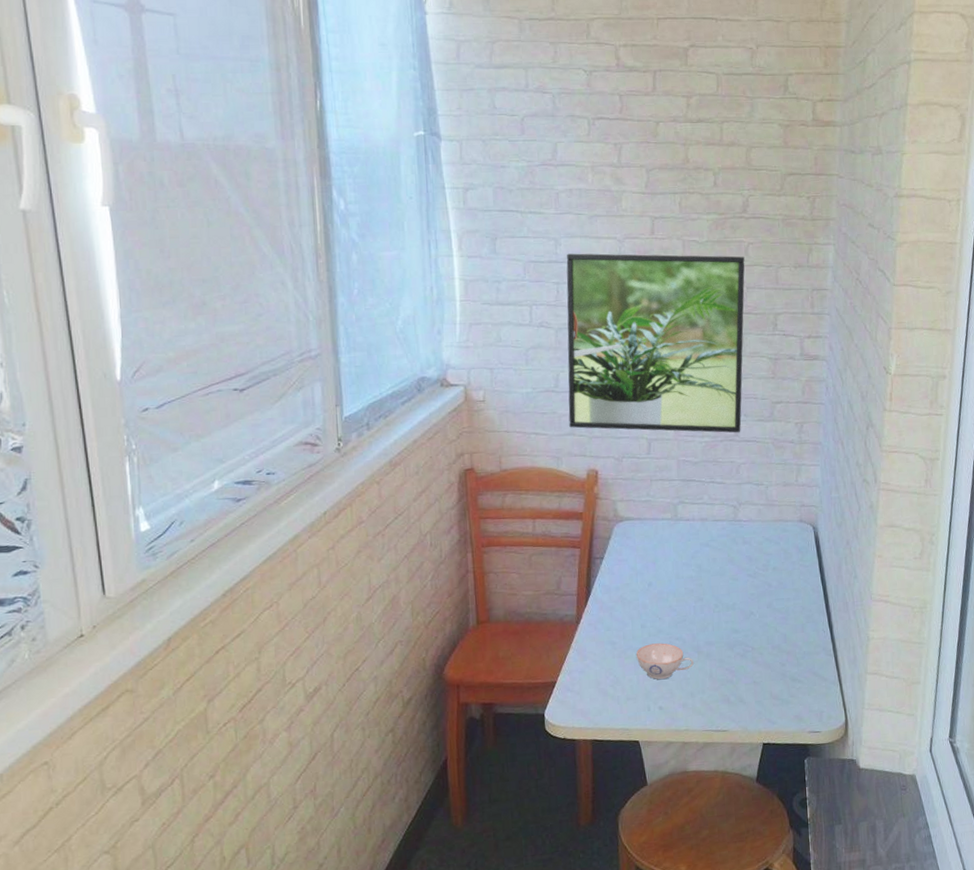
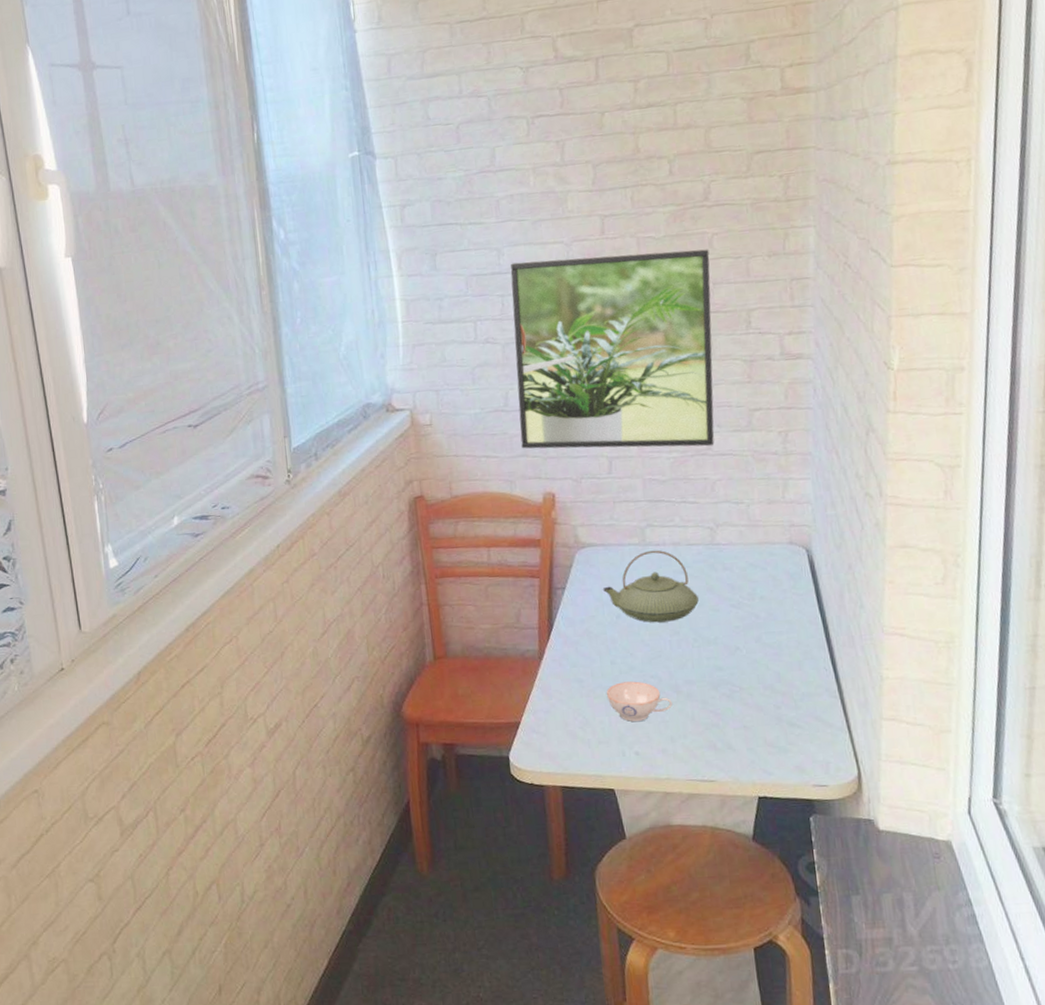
teapot: none [637,524,721,591] -> present [602,550,699,623]

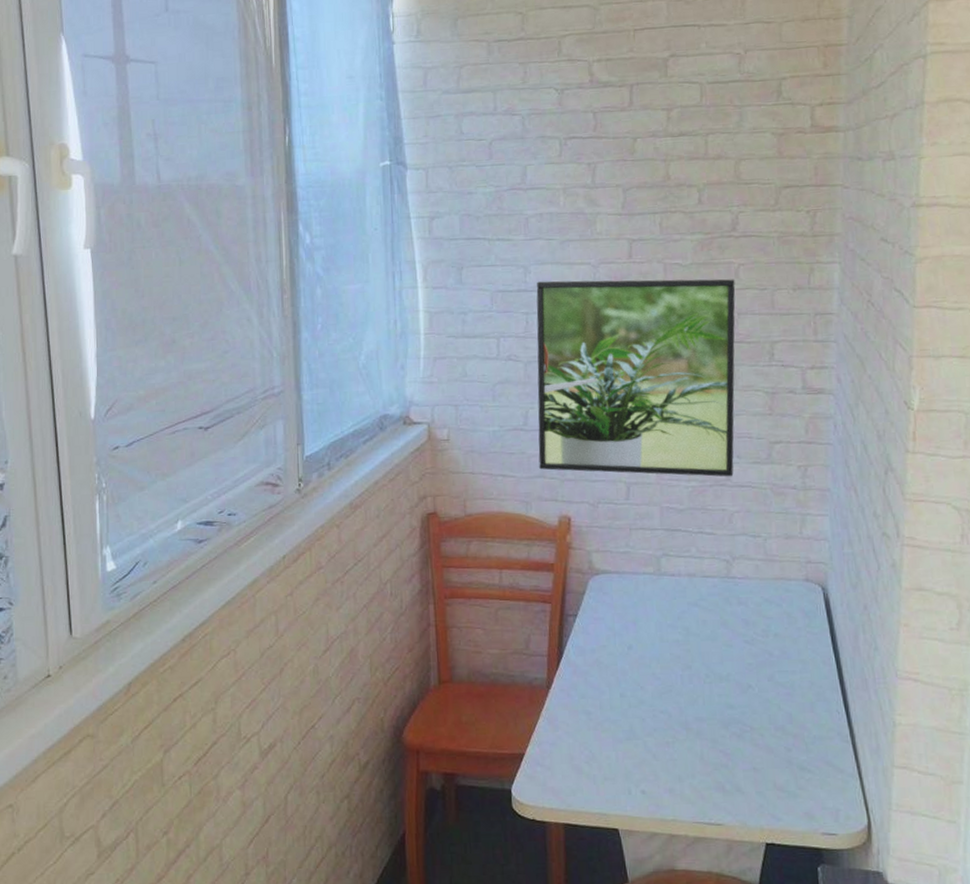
teapot: present [602,550,699,623] -> none [615,580,712,656]
teacup: present [606,681,672,722] -> none [614,716,681,758]

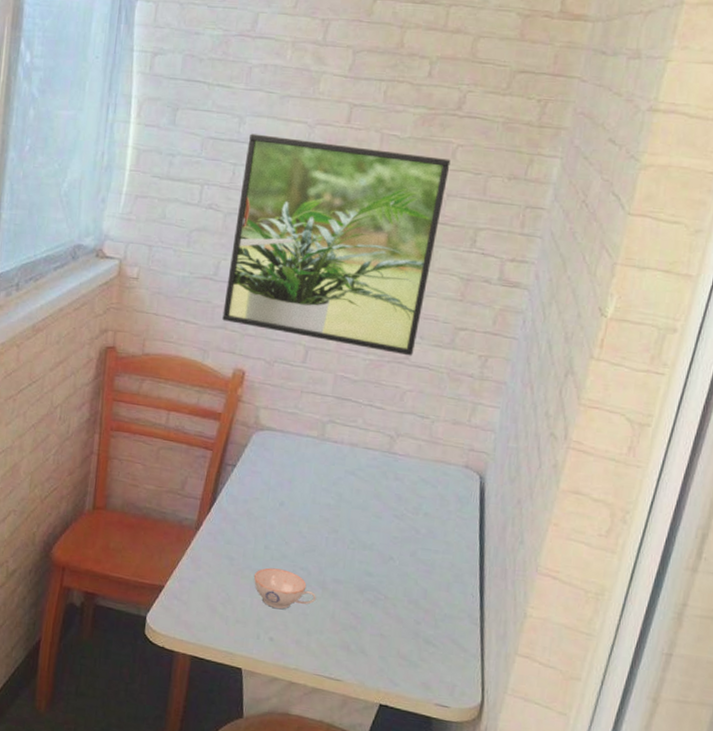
teacup: none [614,716,681,758] -> present [253,567,316,609]

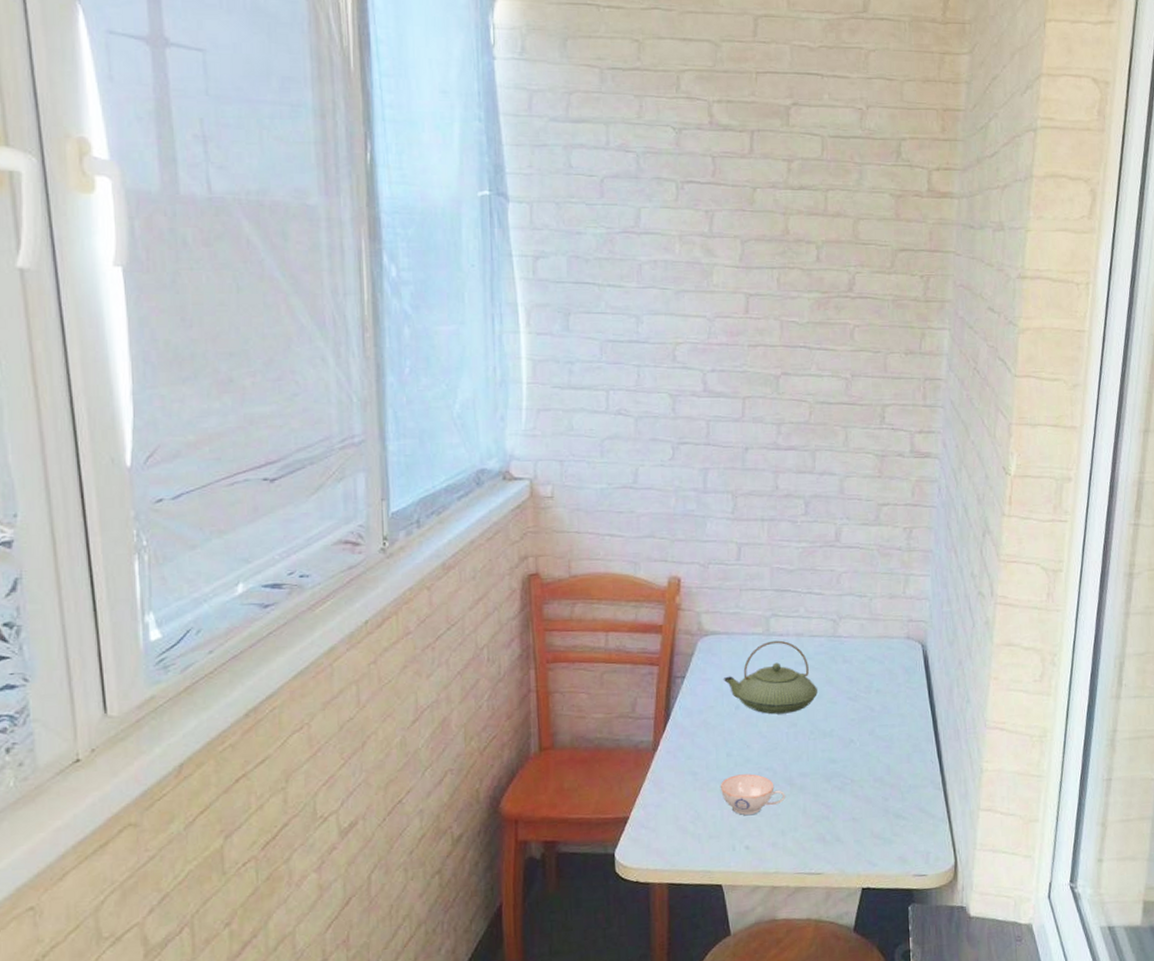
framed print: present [222,133,451,356] -> none [648,332,850,538]
teapot: none [271,446,364,520] -> present [723,640,817,715]

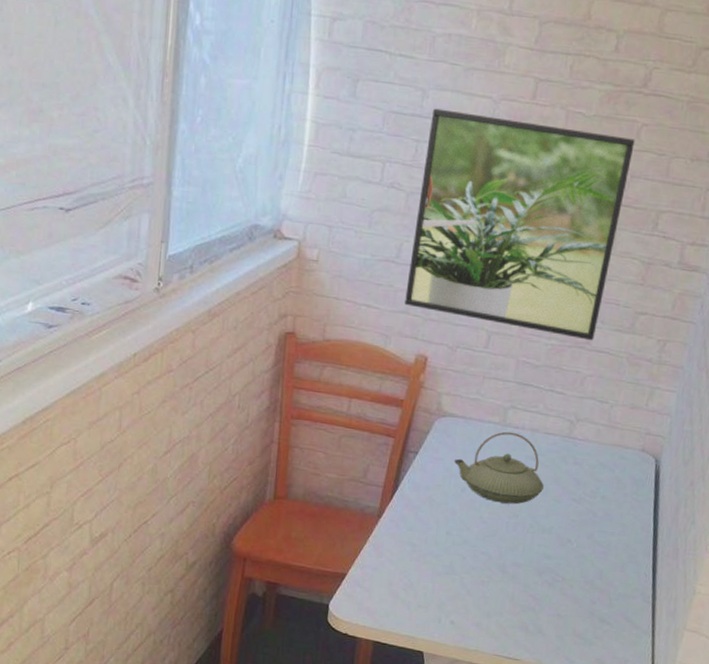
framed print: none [648,332,850,538] -> present [404,108,635,341]
teacup: present [720,774,785,815] -> none [435,553,496,593]

